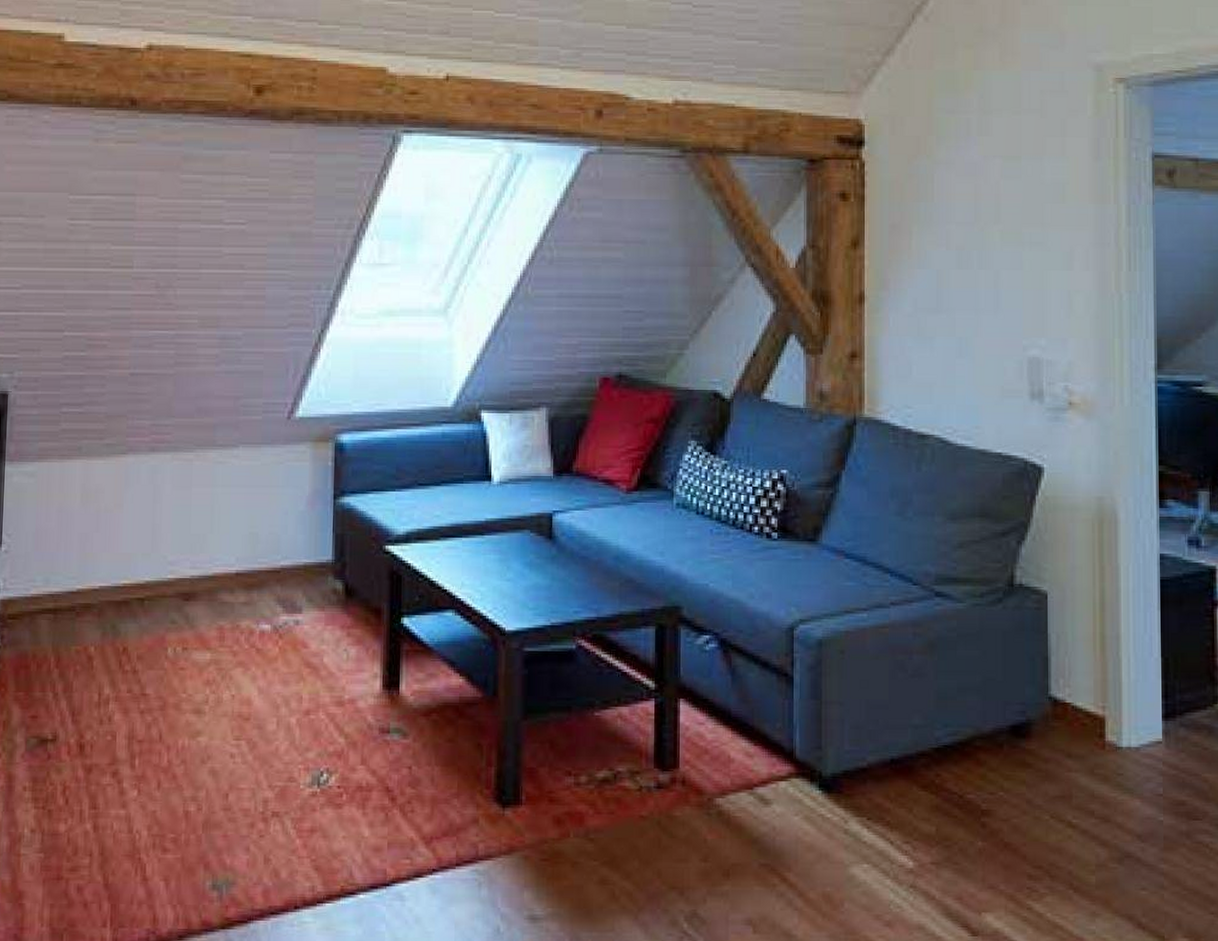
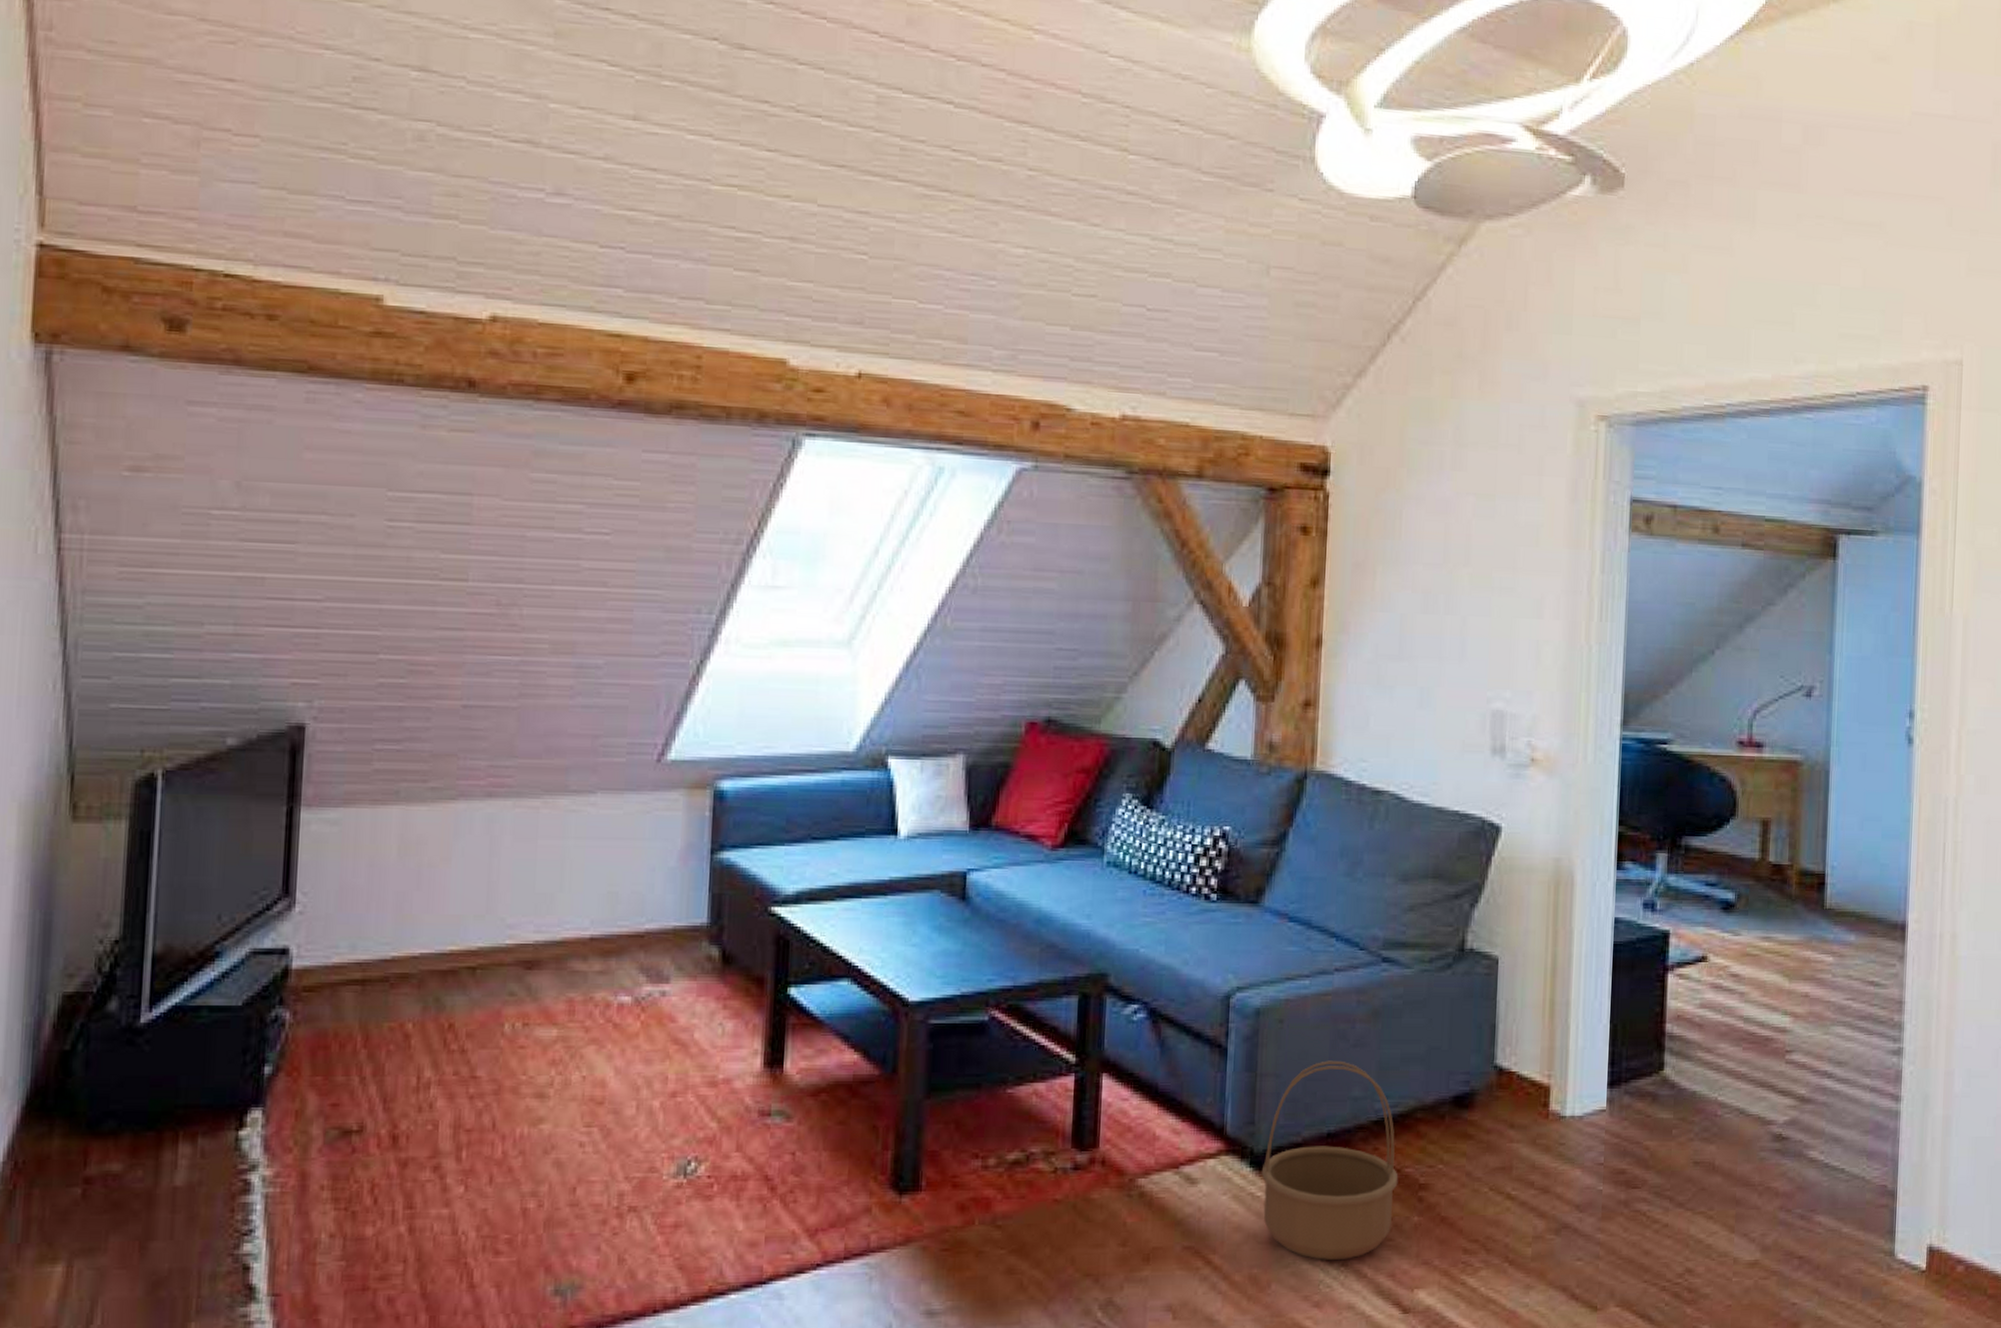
basket: none [830,690,961,881] -> present [1261,1060,1399,1260]

